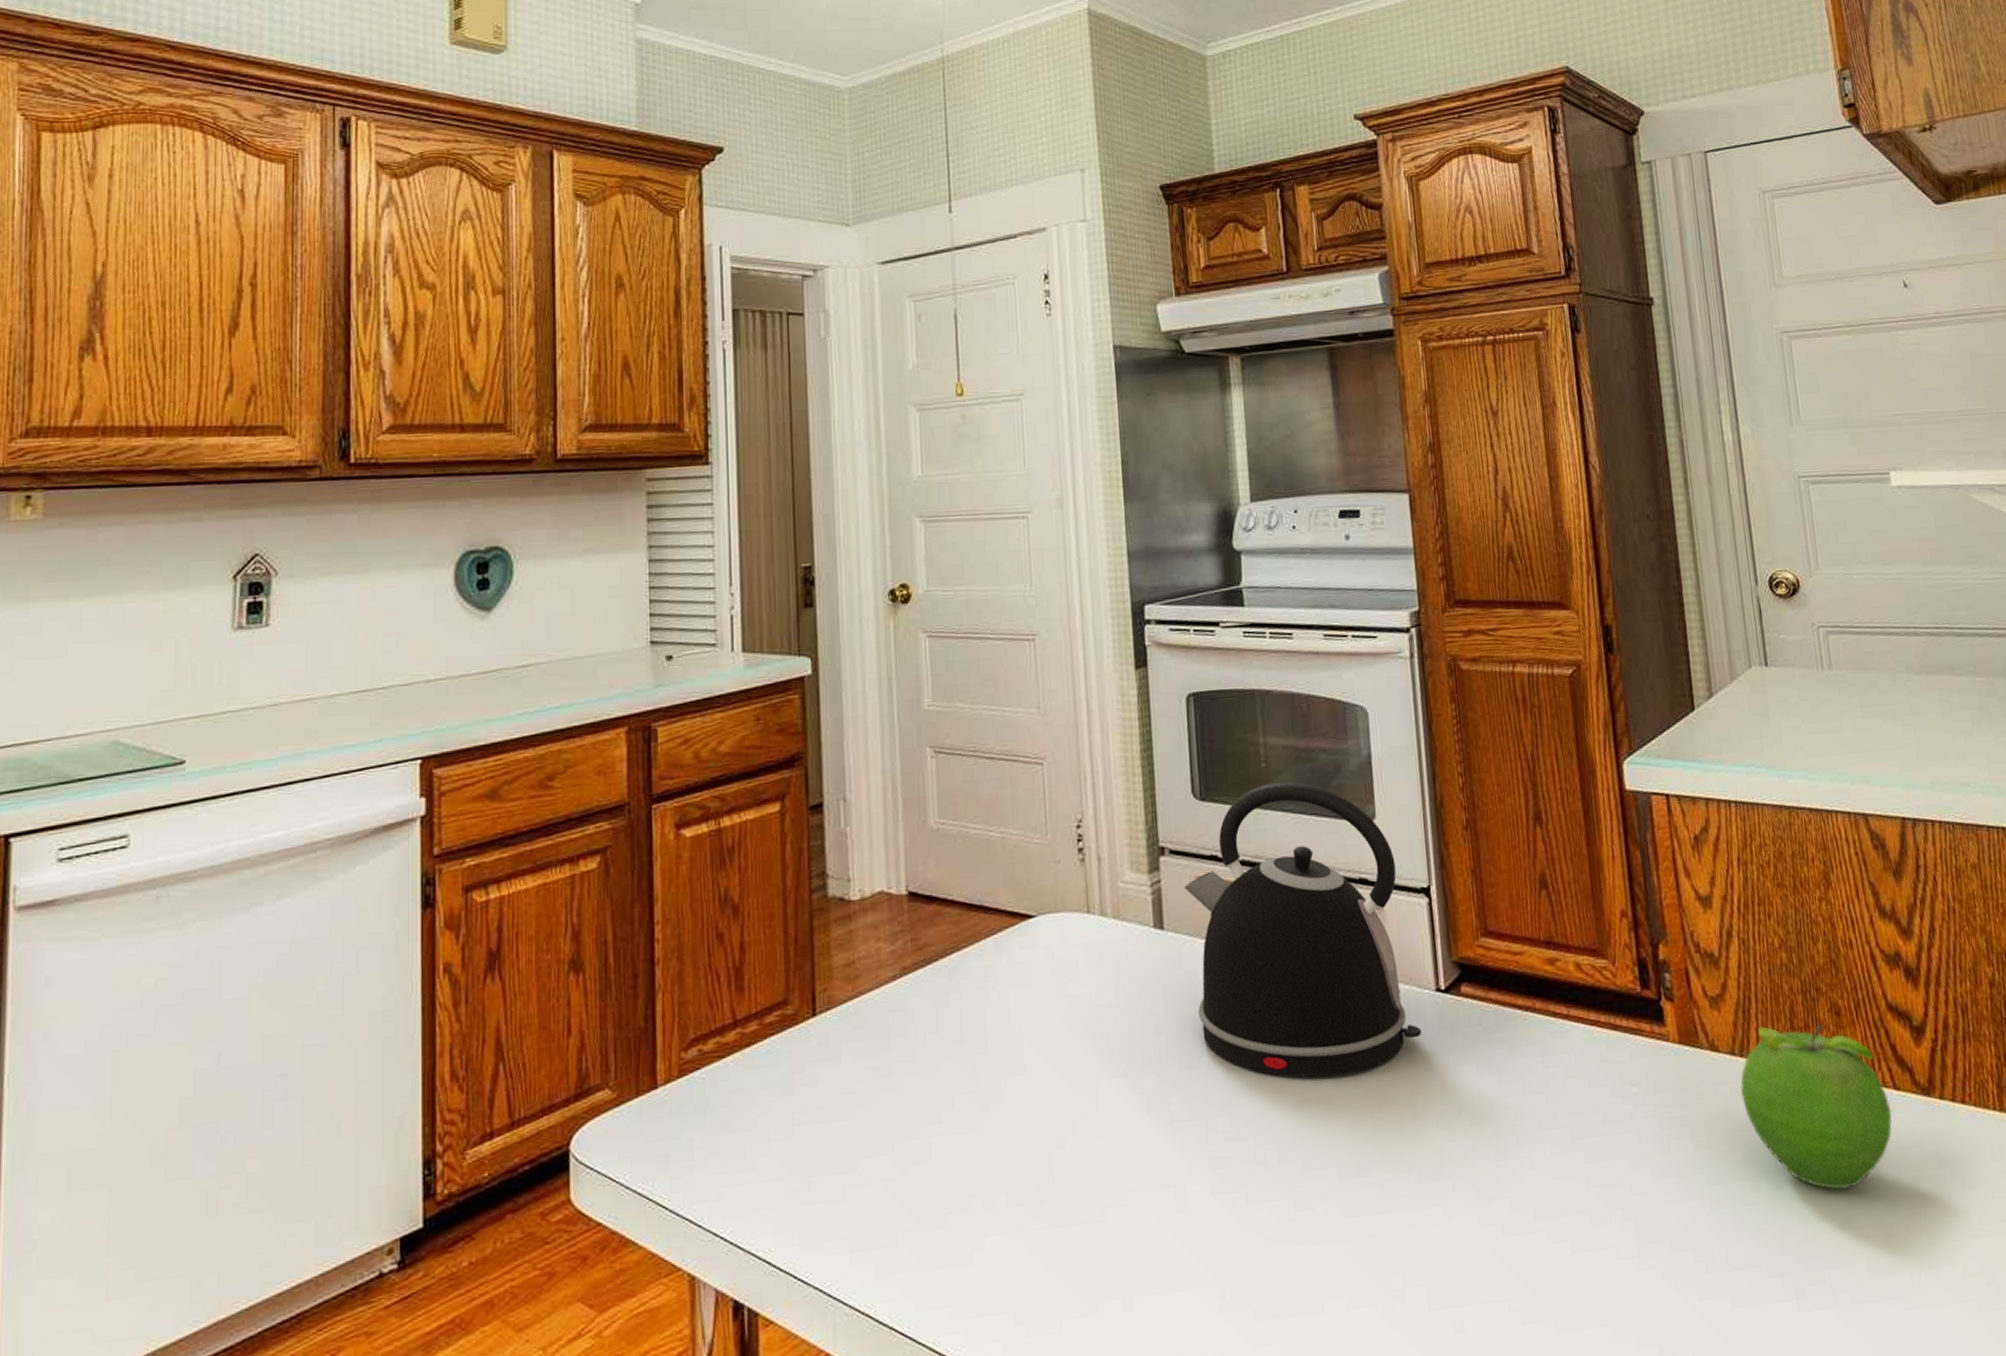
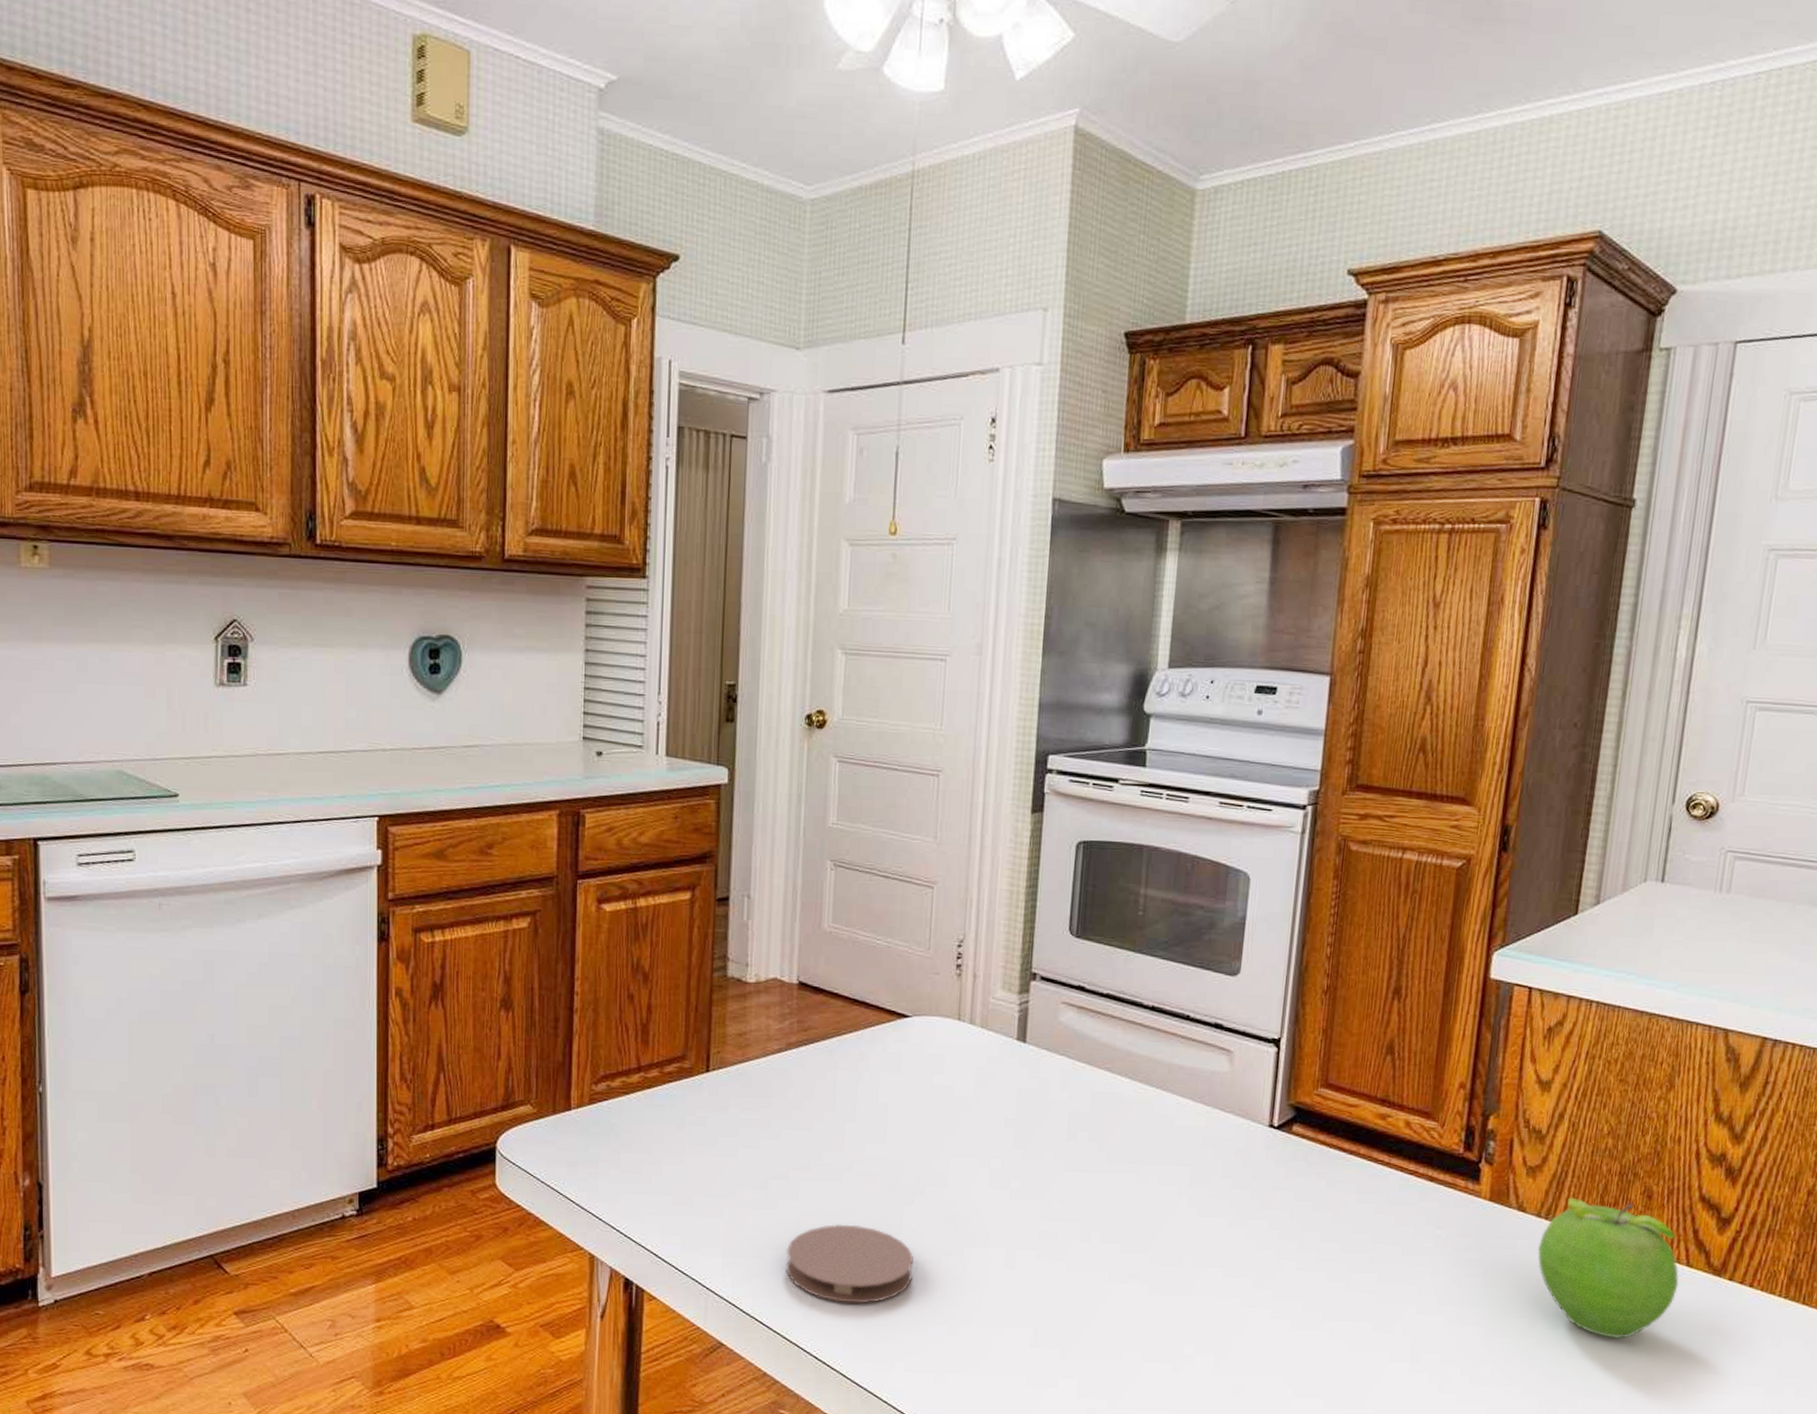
coaster: none [924,1184,1075,1291] -> present [785,1224,914,1304]
kettle: present [1184,781,1422,1078] -> none [1047,930,1252,1183]

